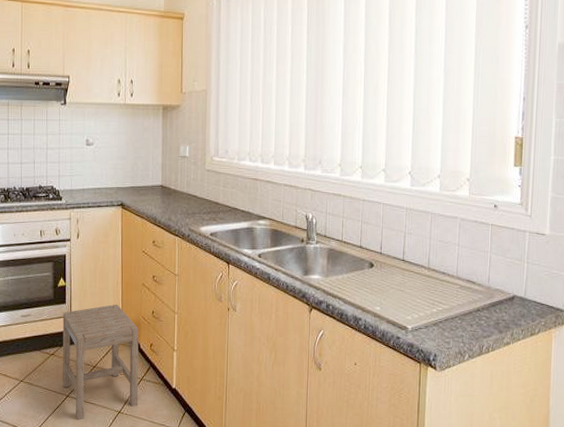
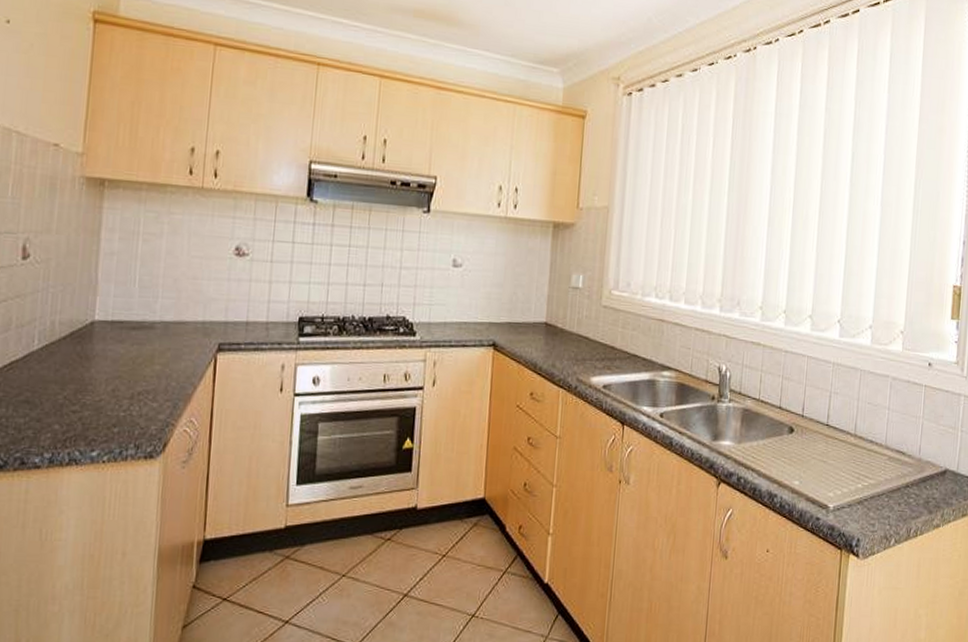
stool: present [62,304,139,420] -> none [400,473,506,627]

